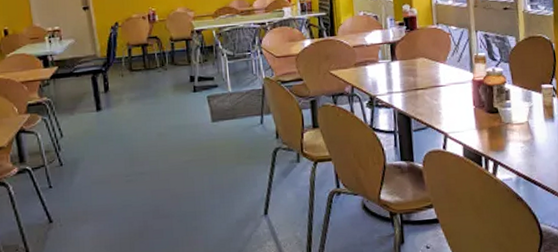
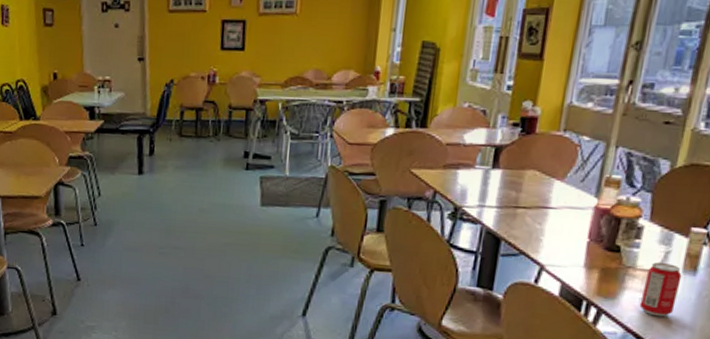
beverage can: none [520,115,547,160] -> present [639,262,682,317]

